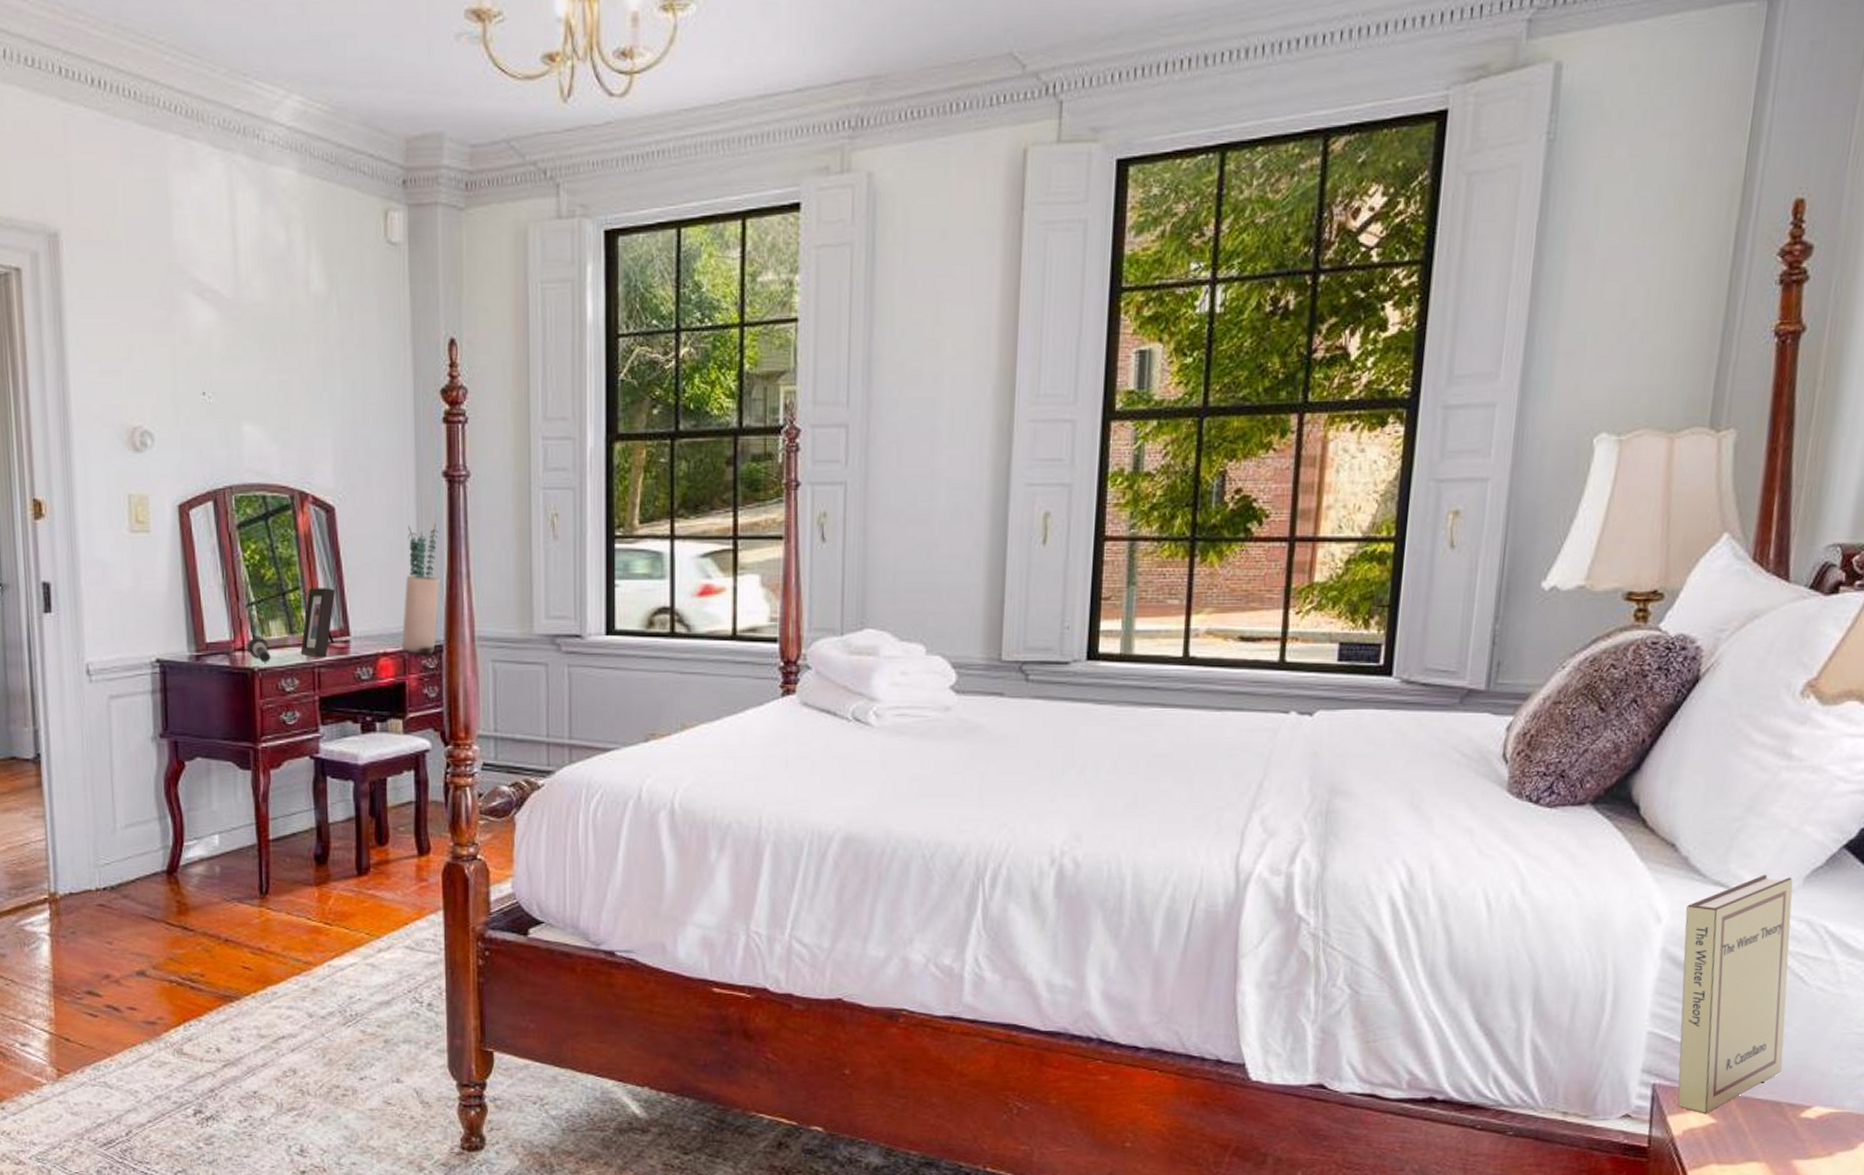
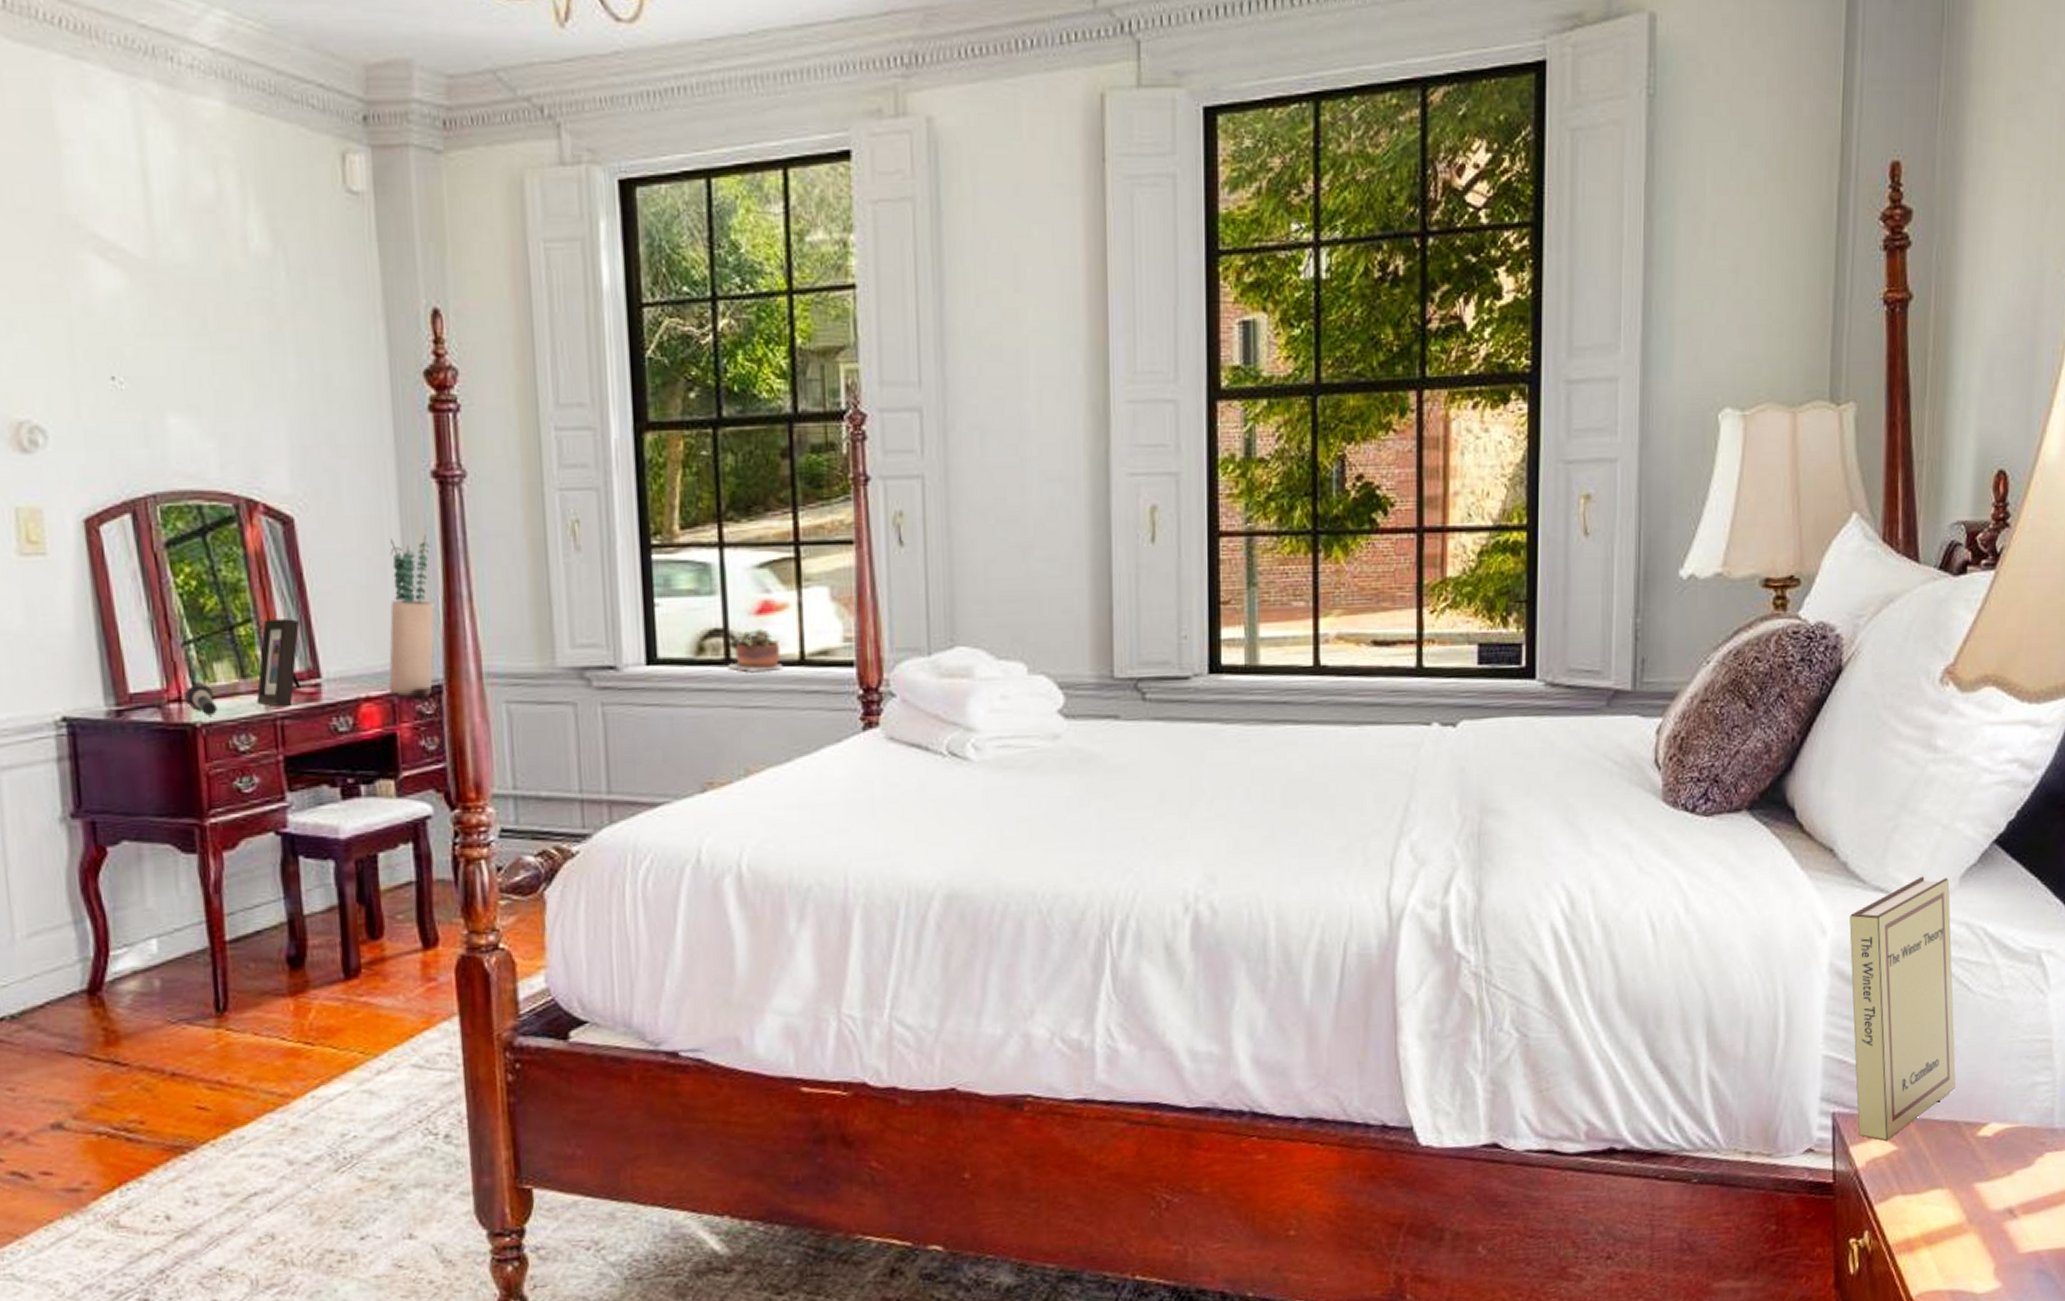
succulent plant: none [672,608,718,645] -> present [728,629,783,673]

